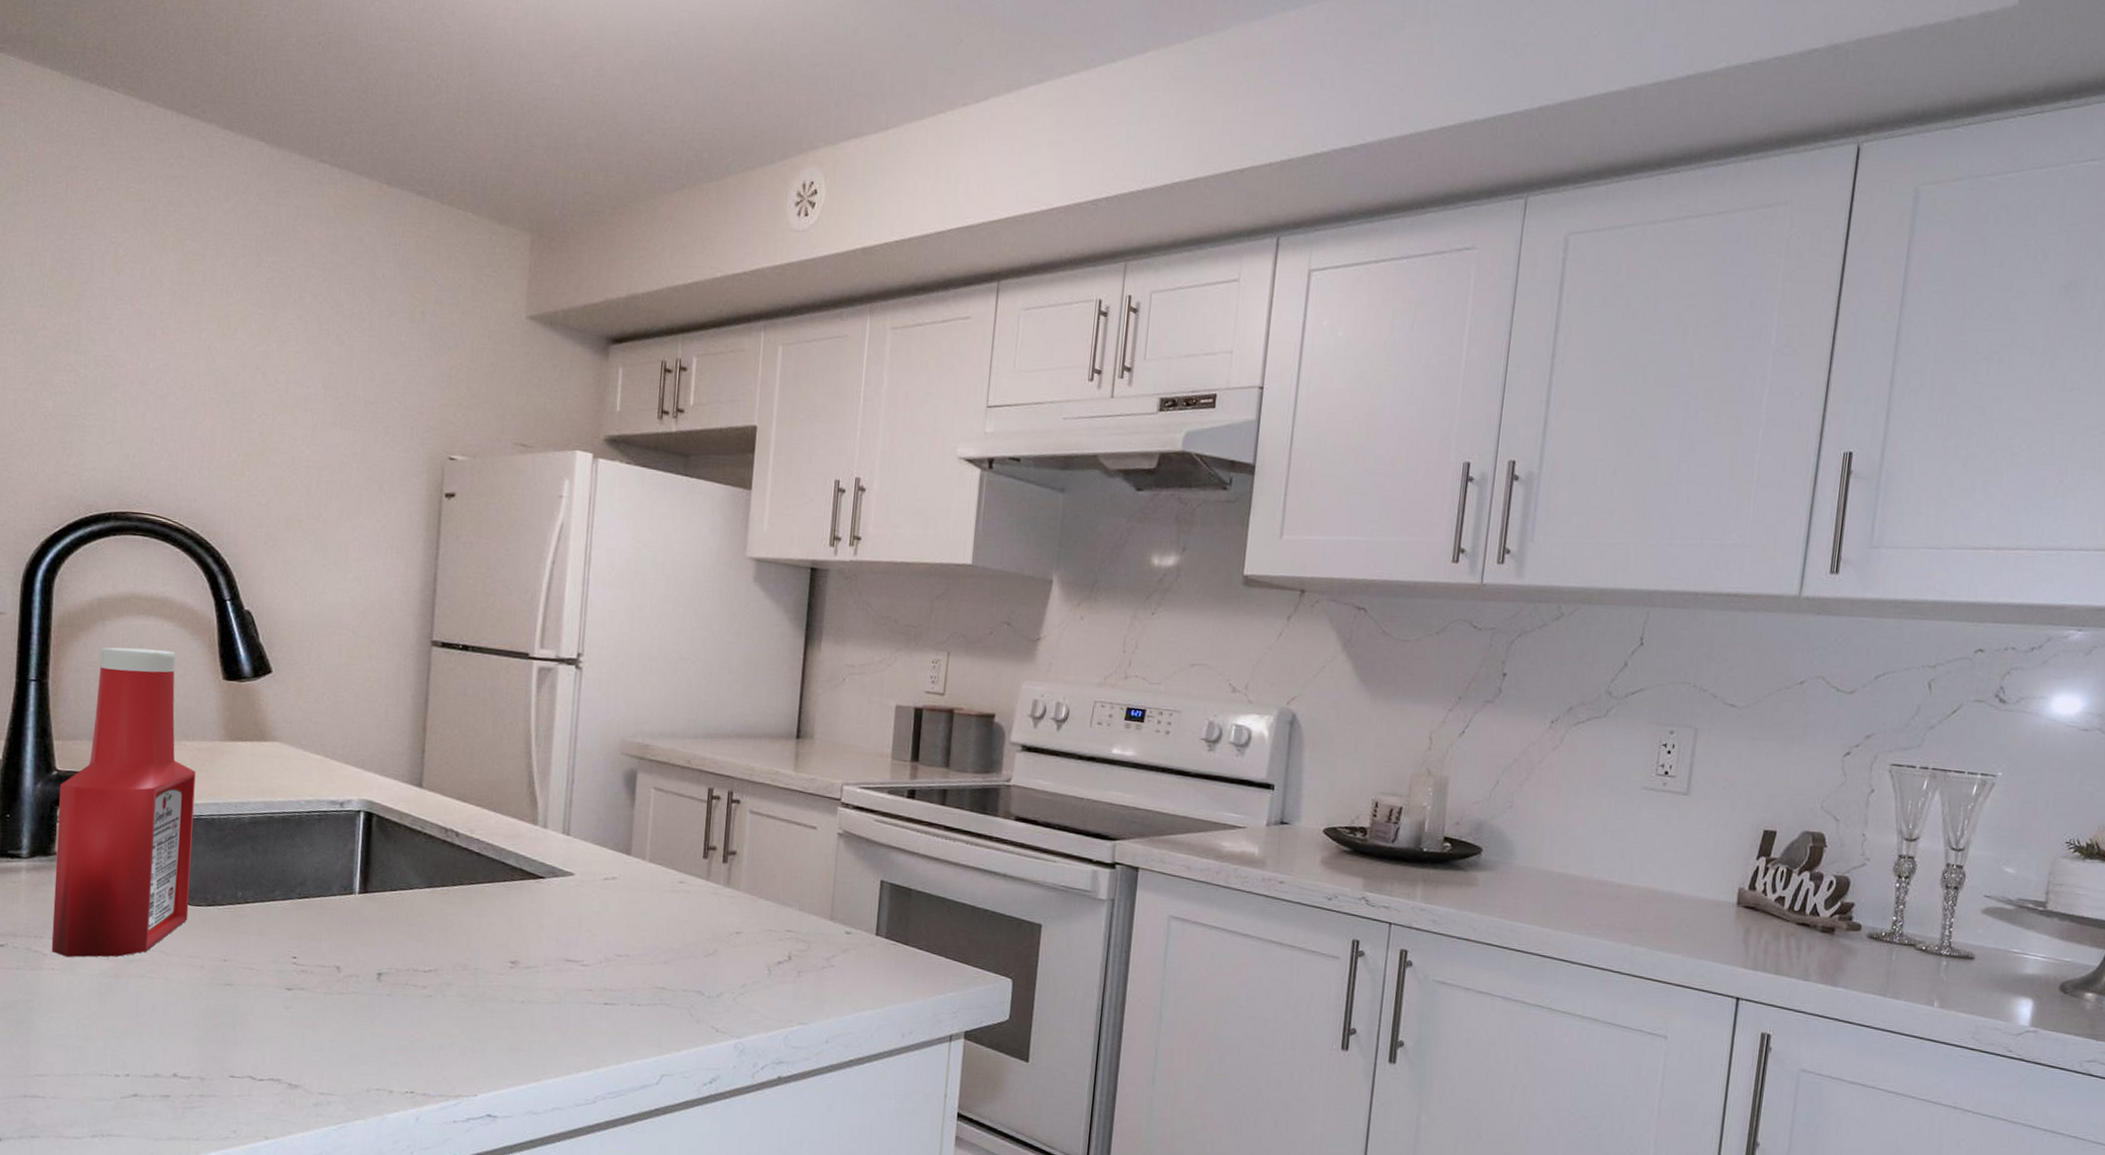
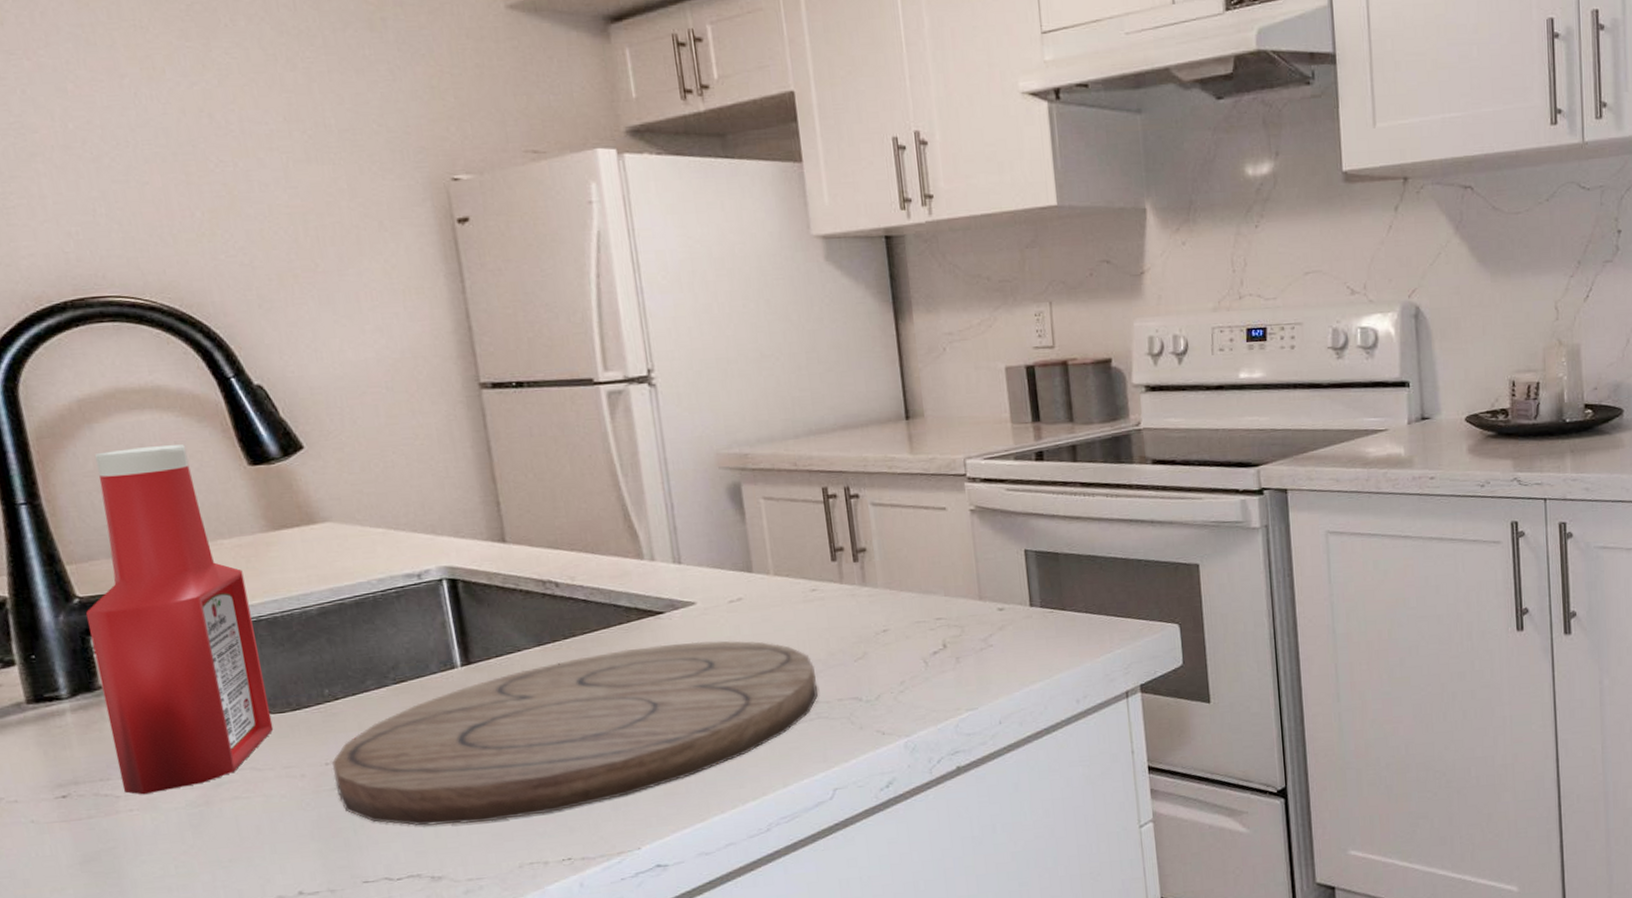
cutting board: none [227,905,667,1046] -> present [331,640,818,826]

